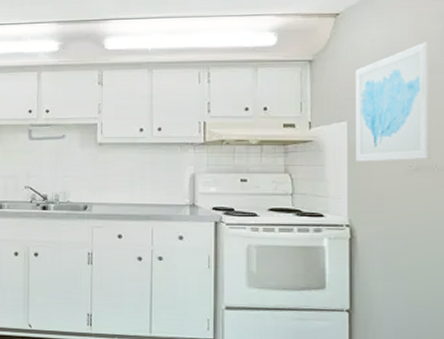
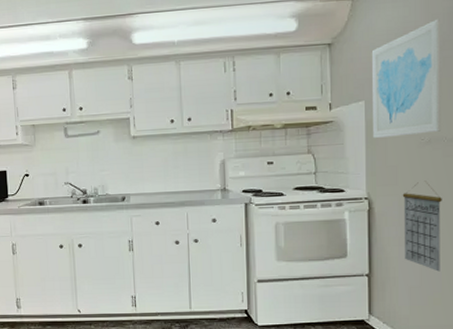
calendar: none [388,211,432,313] -> present [402,180,442,272]

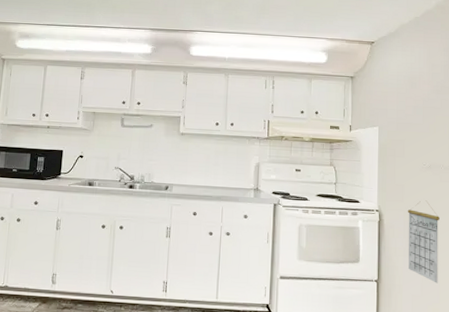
wall art: present [371,18,441,138] -> none [384,68,439,160]

